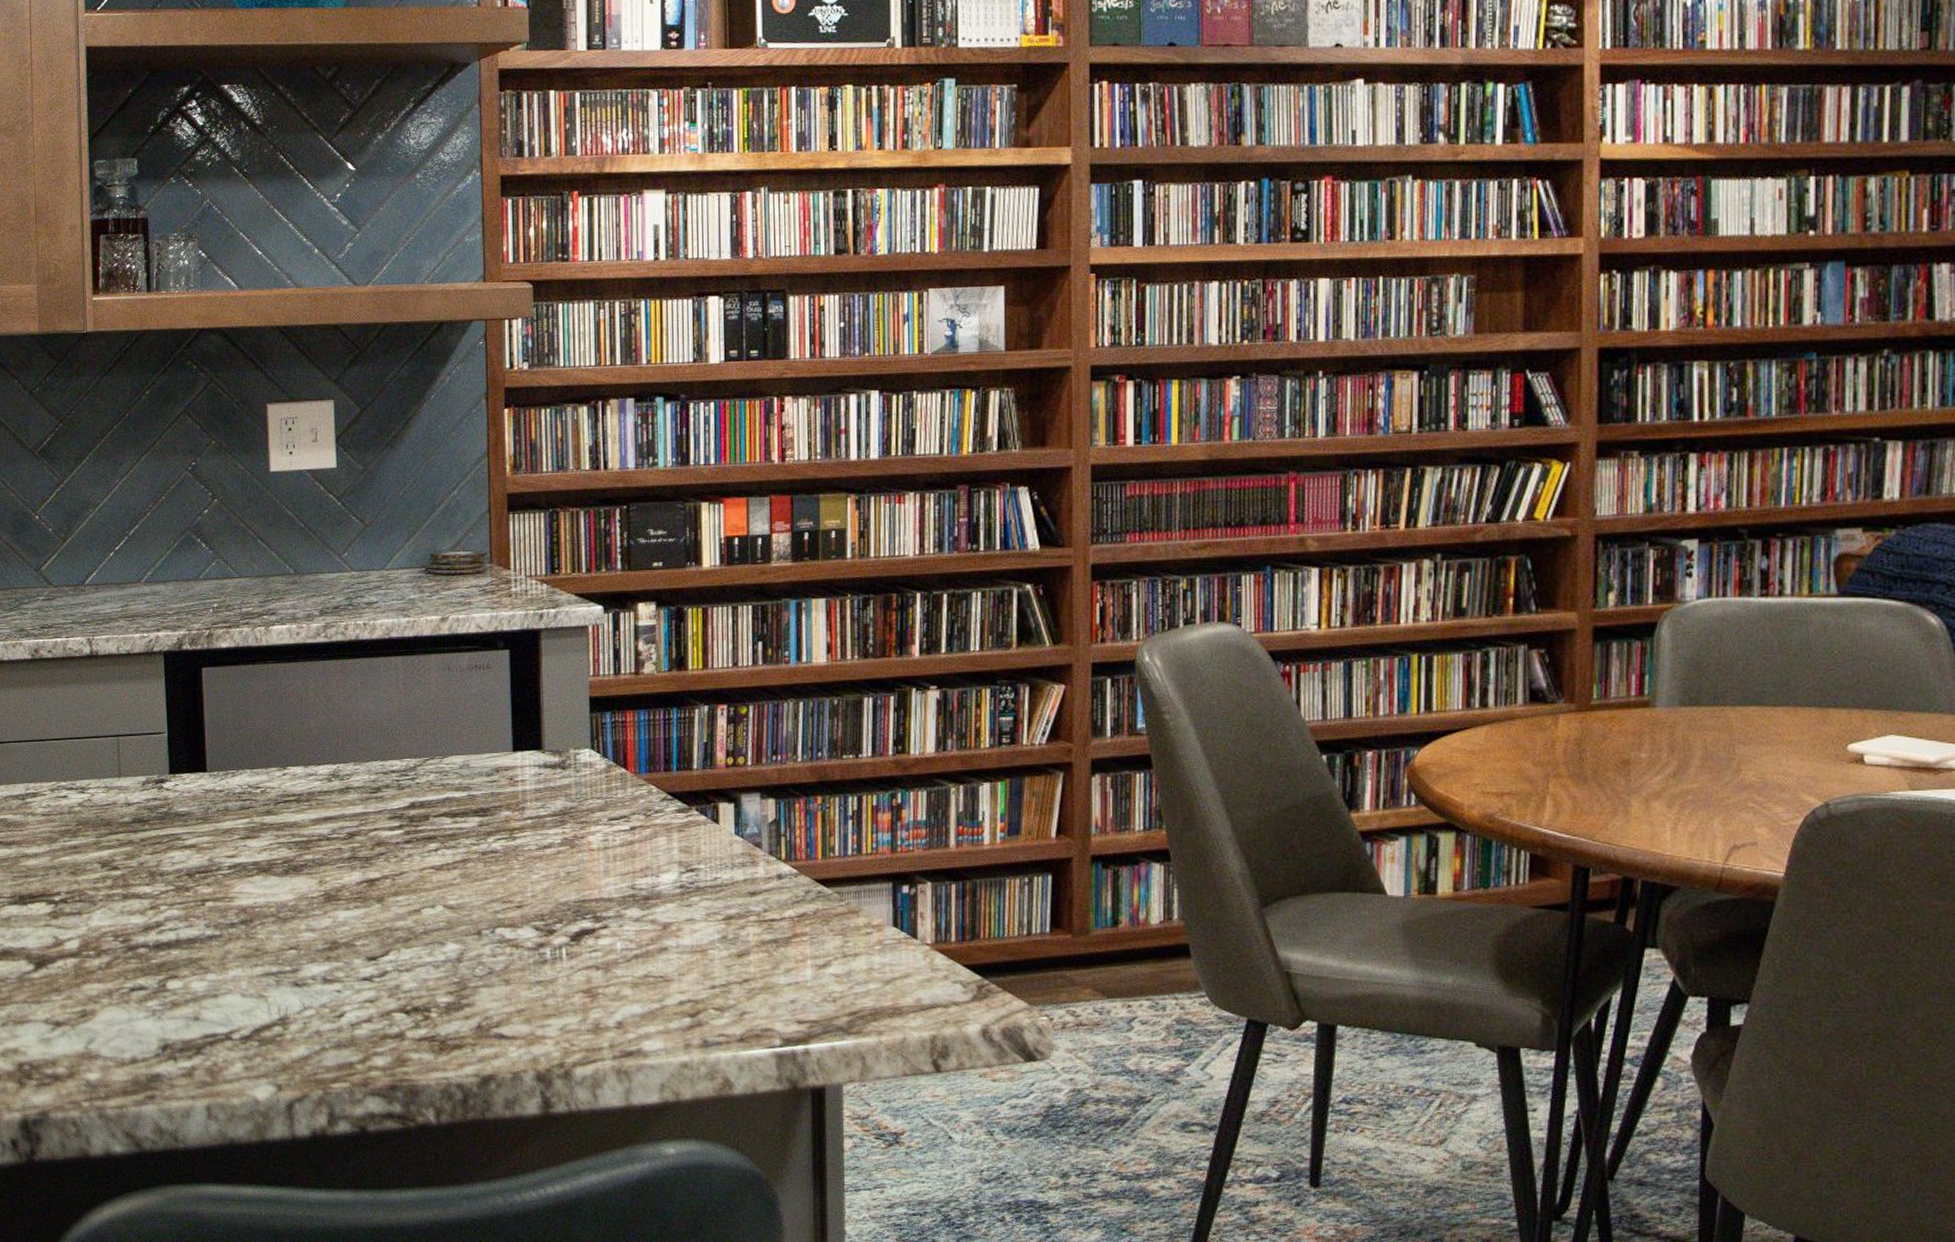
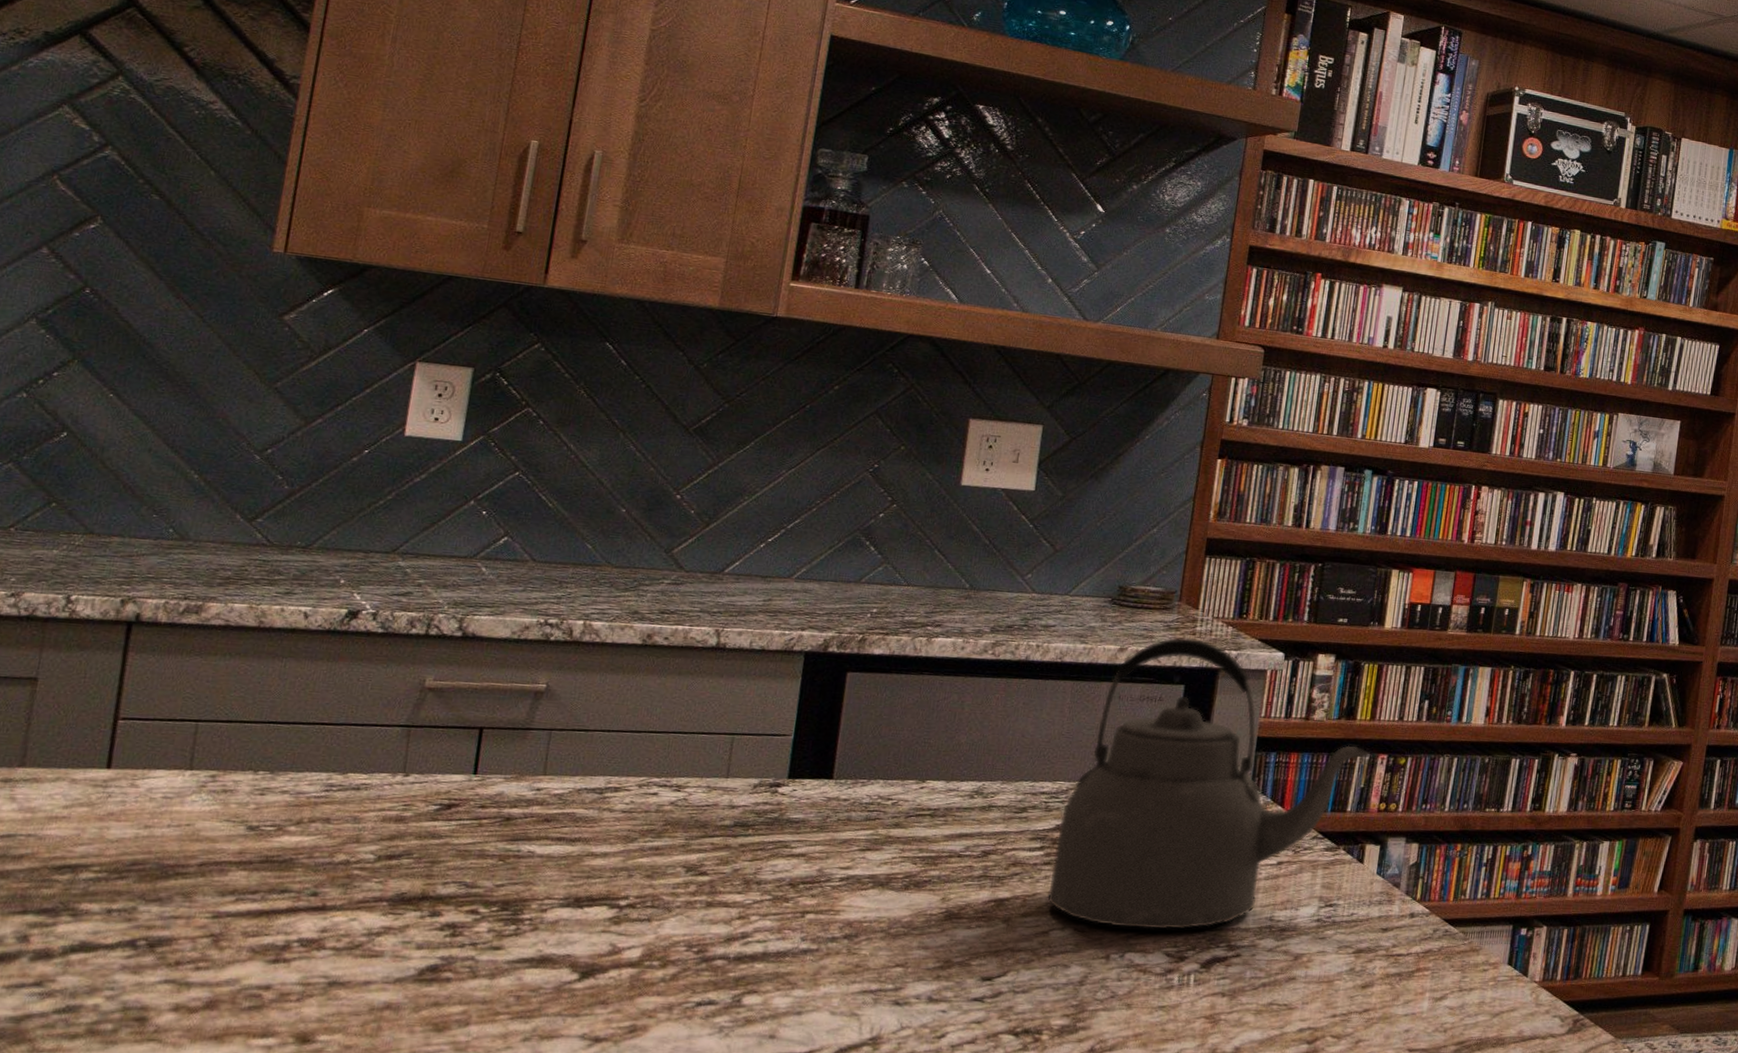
kettle: none [413,599,708,903] -> present [1047,637,1370,930]

